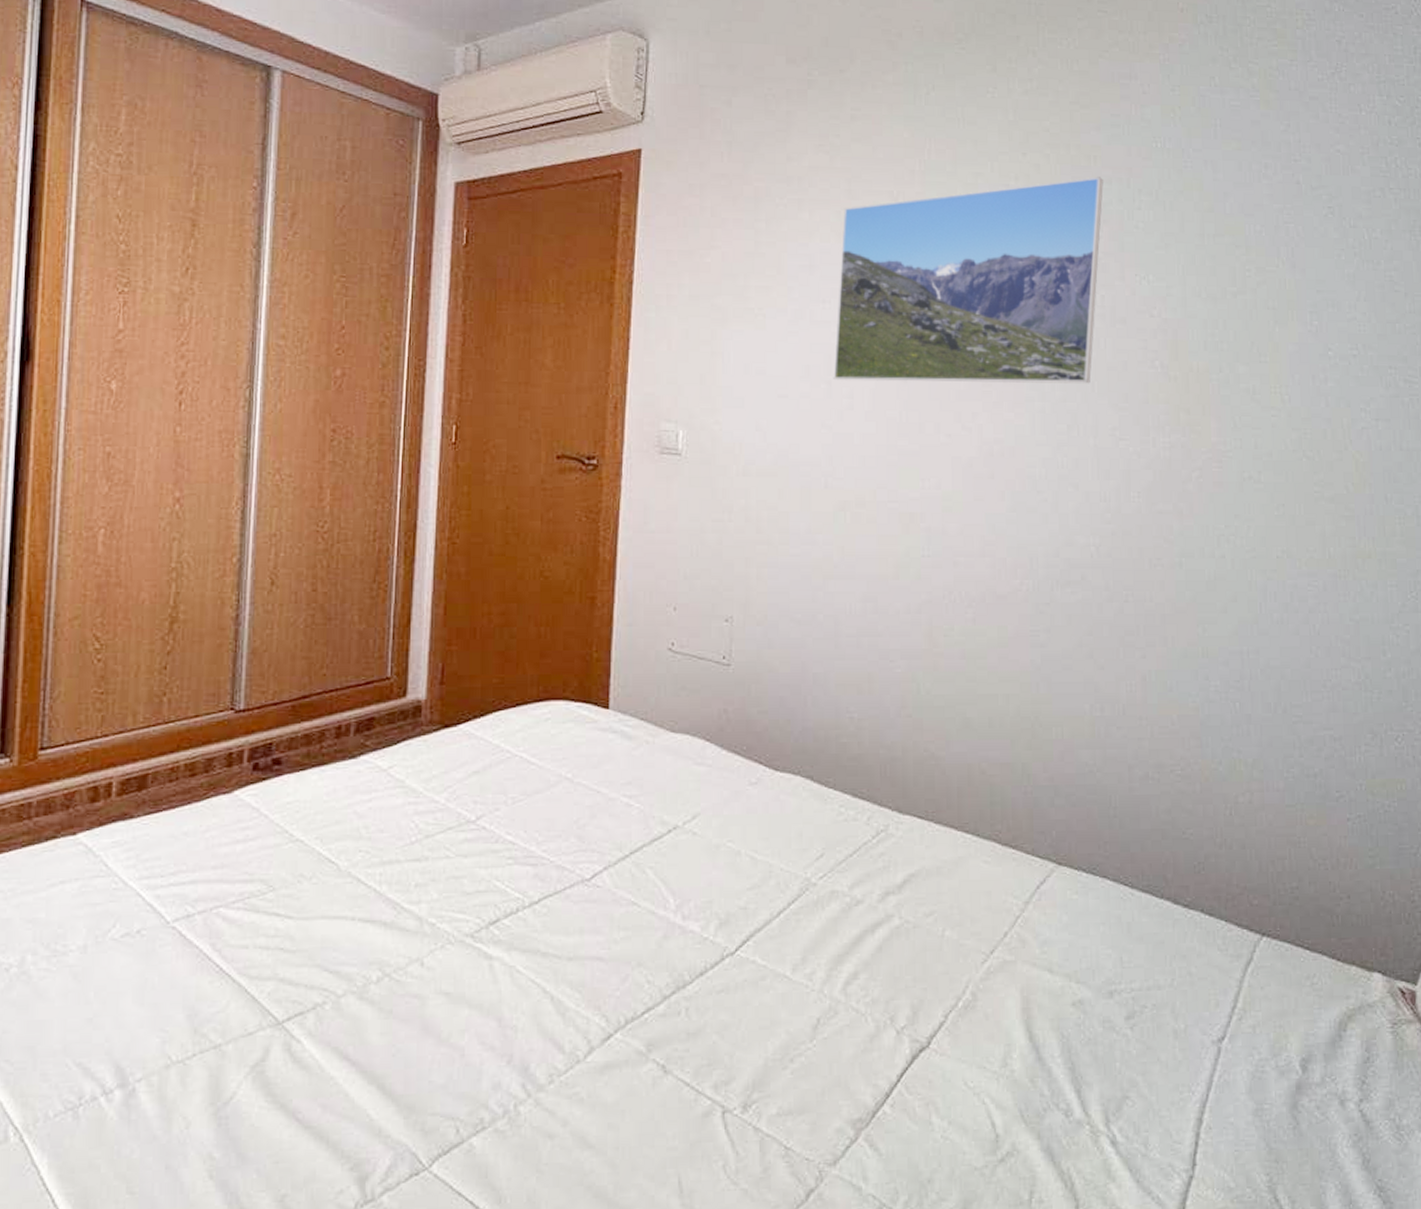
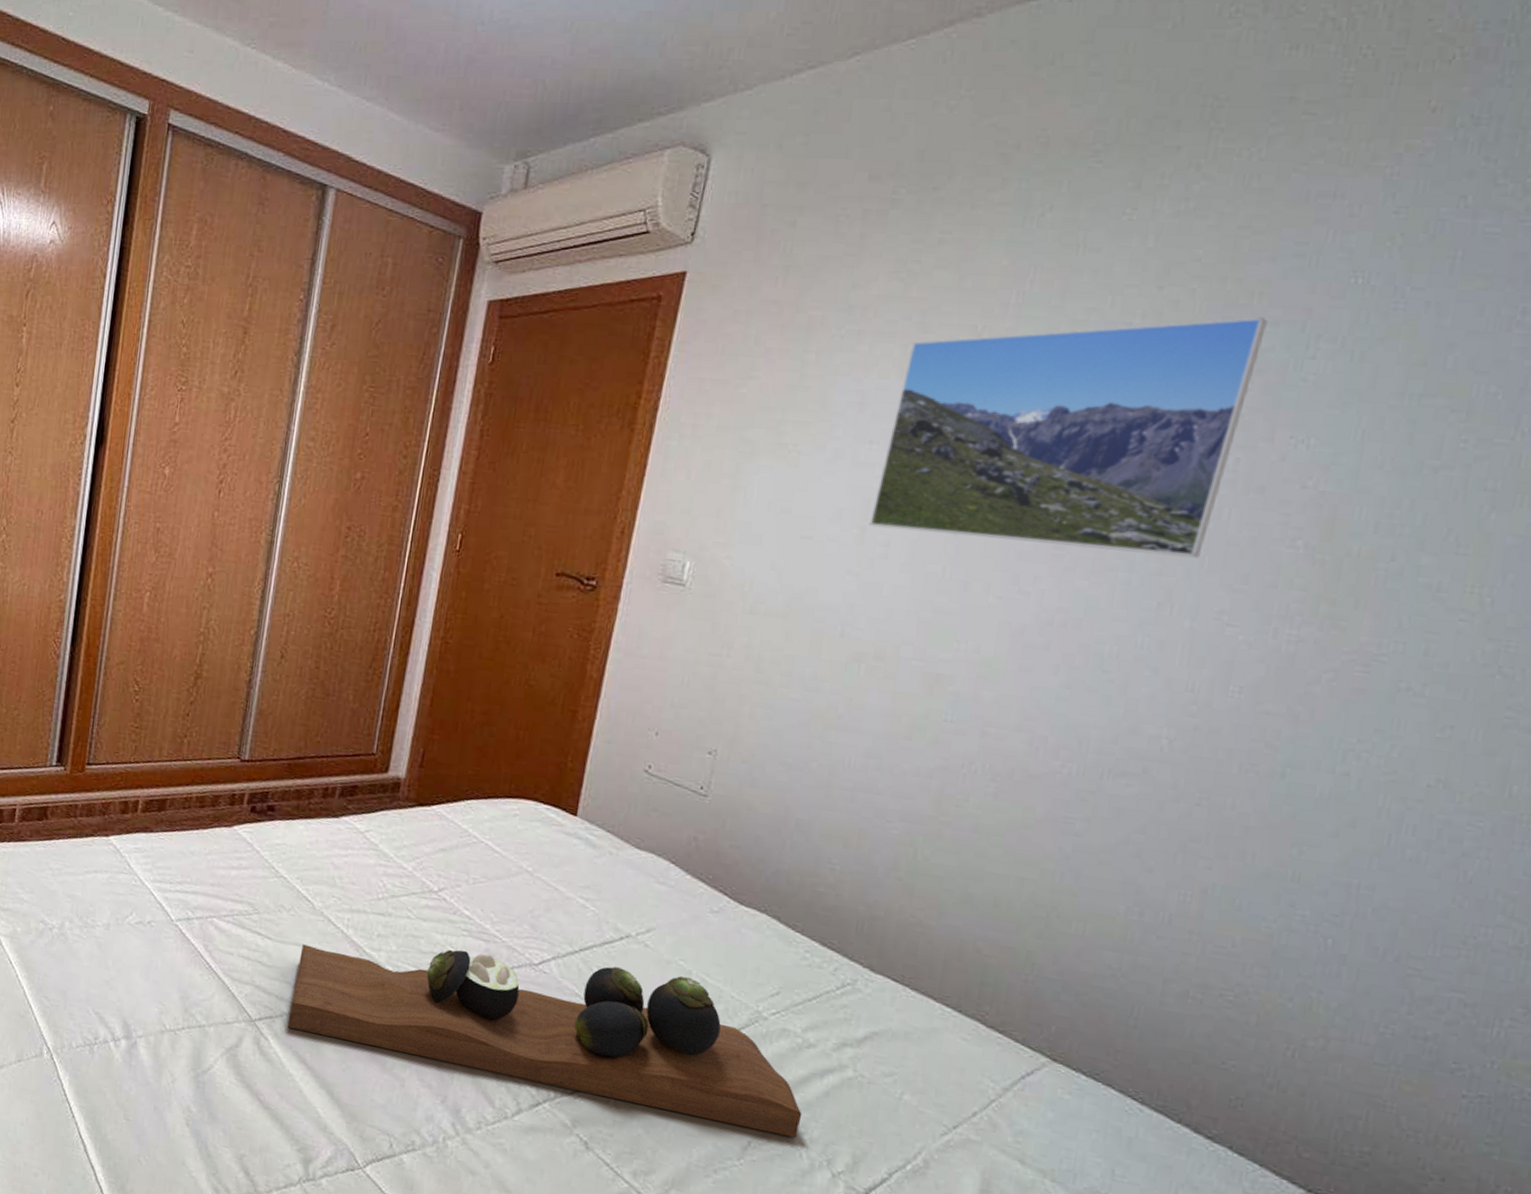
decorative tray: none [322,857,862,1020] -> present [287,944,803,1138]

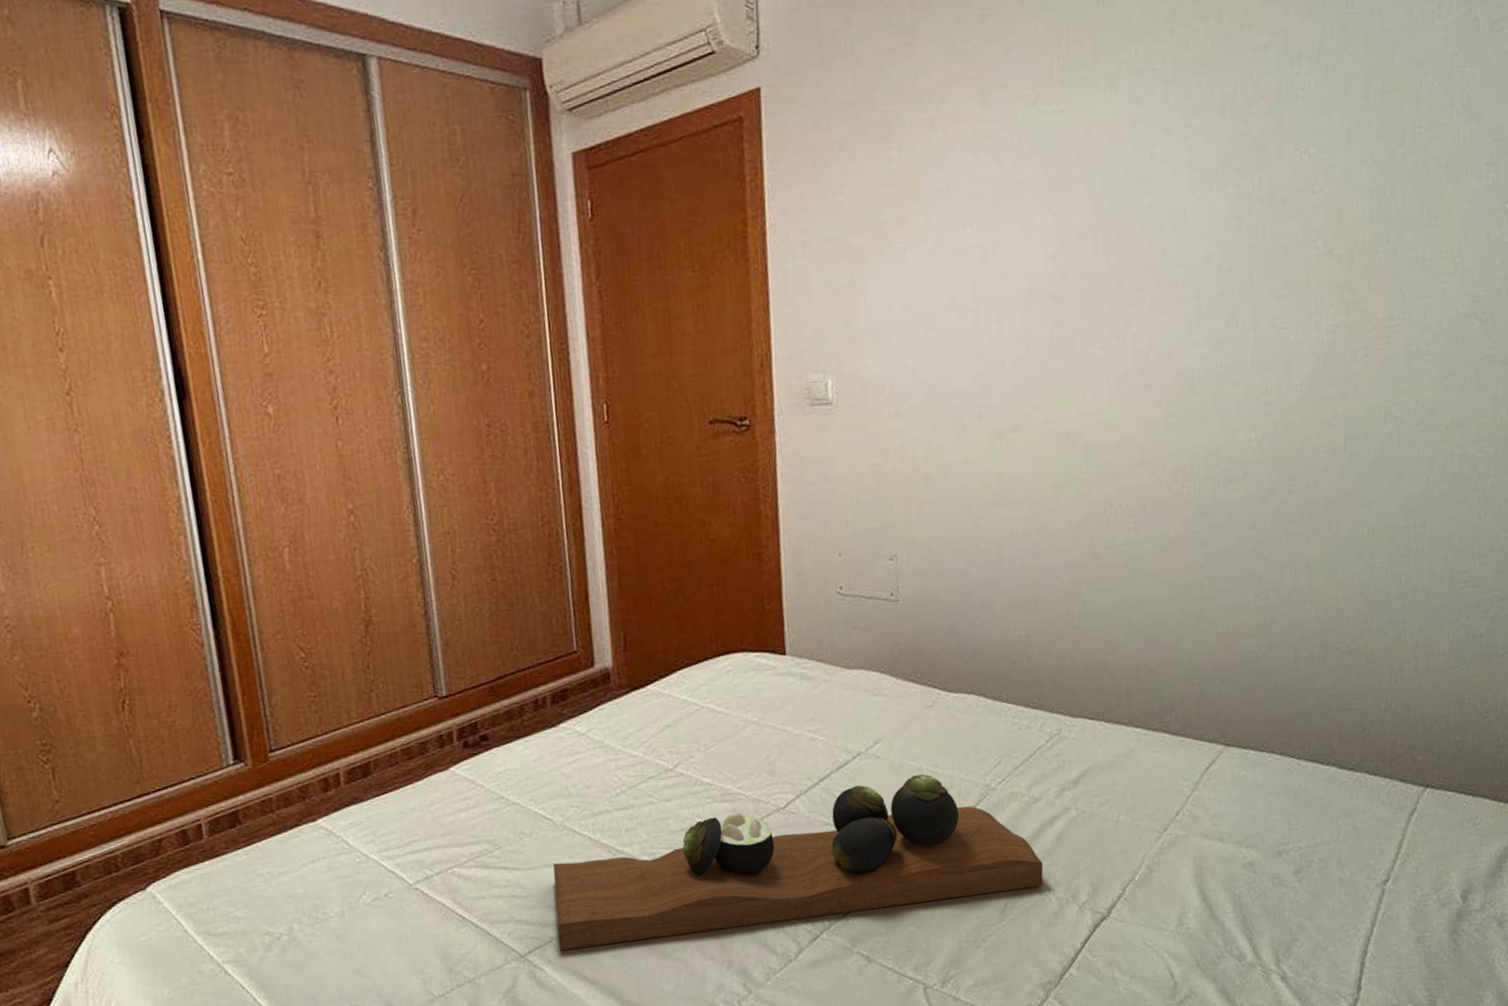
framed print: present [869,317,1268,558] -> none [979,45,1259,307]

